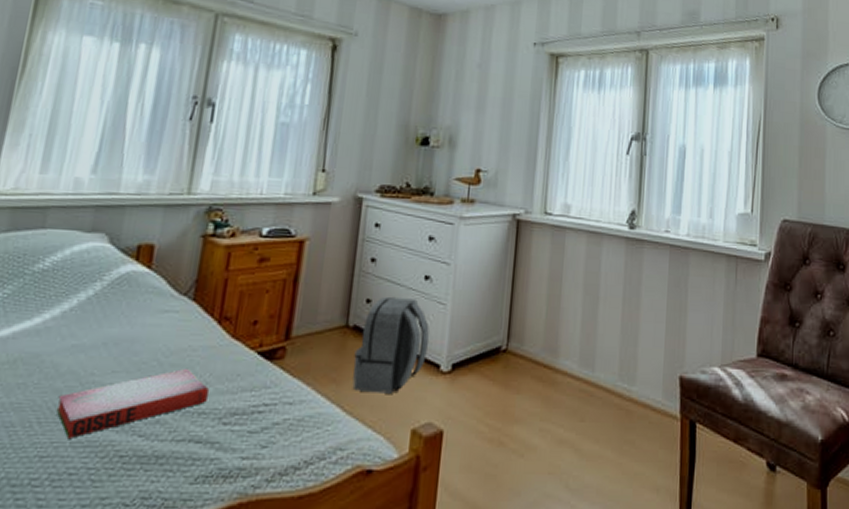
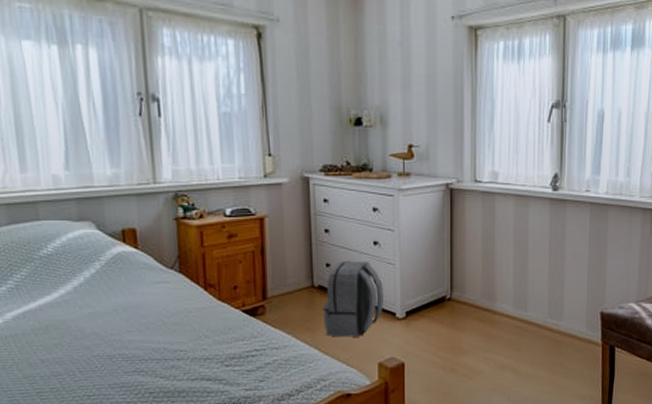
hardback book: present [55,368,209,438] -> none [89,325,209,382]

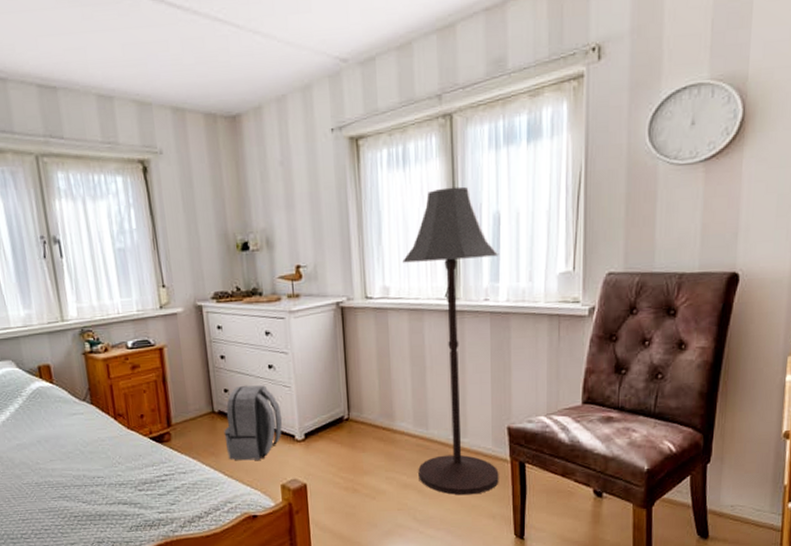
floor lamp: none [512,83,601,377] -> present [403,186,499,496]

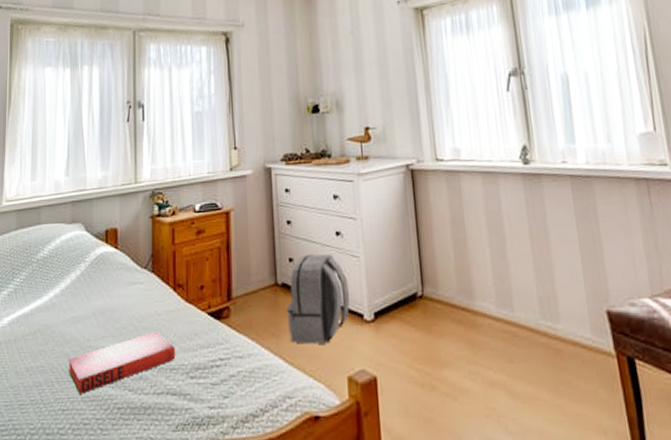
hardback book: none [20,453,123,507] -> present [68,330,175,394]
floor lamp: present [403,186,499,496] -> none [472,49,606,400]

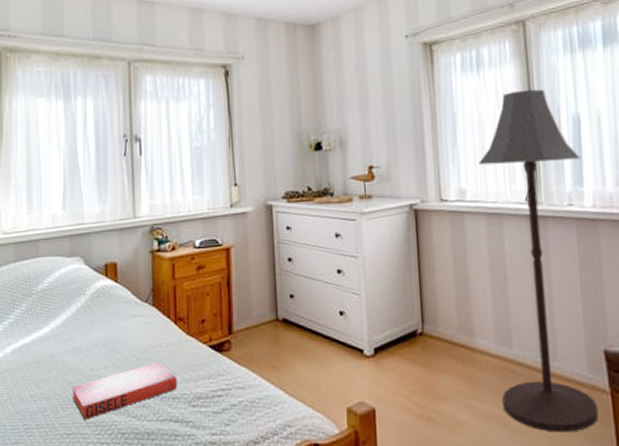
backpack: present [286,254,350,344] -> none [287,290,351,377]
floor lamp: none [472,49,606,400] -> present [479,89,598,433]

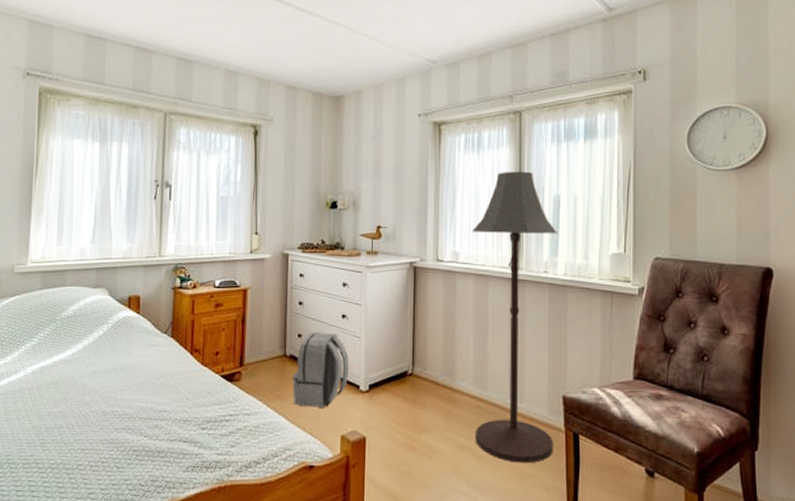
hardback book: present [71,361,177,420] -> none [88,387,189,437]
backpack: none [287,290,351,377] -> present [292,331,350,408]

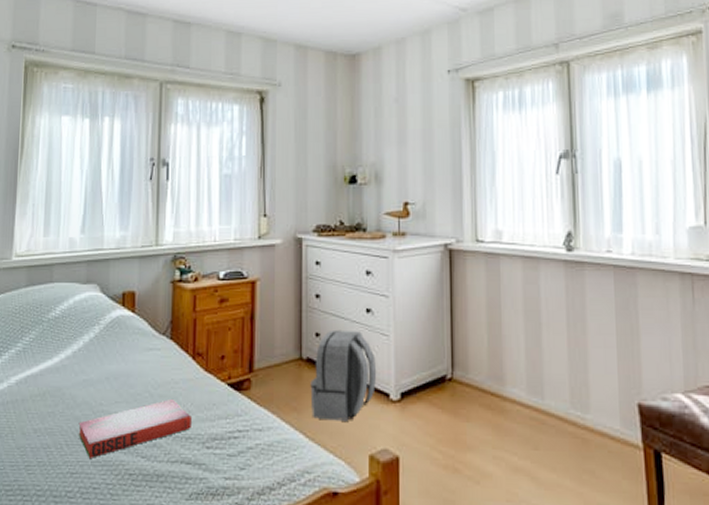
hardback book: none [88,387,189,437] -> present [78,398,191,458]
floor lamp: present [472,171,558,463] -> none [517,131,630,489]

